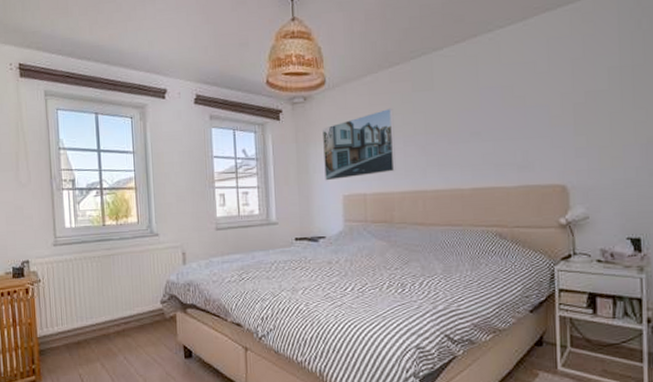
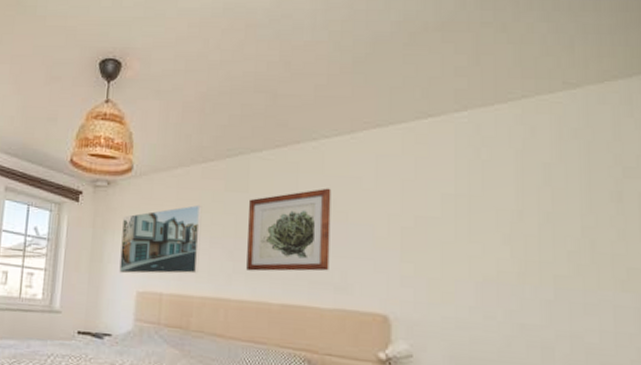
wall art: none [436,76,512,162] -> present [246,188,331,272]

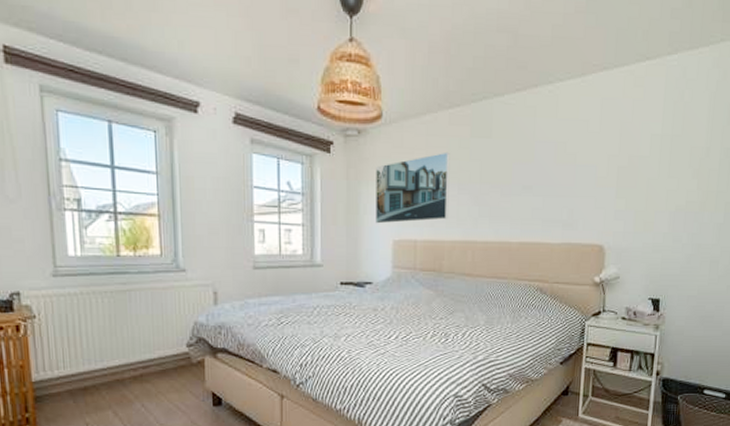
wall art: present [246,188,331,272] -> none [490,131,563,214]

